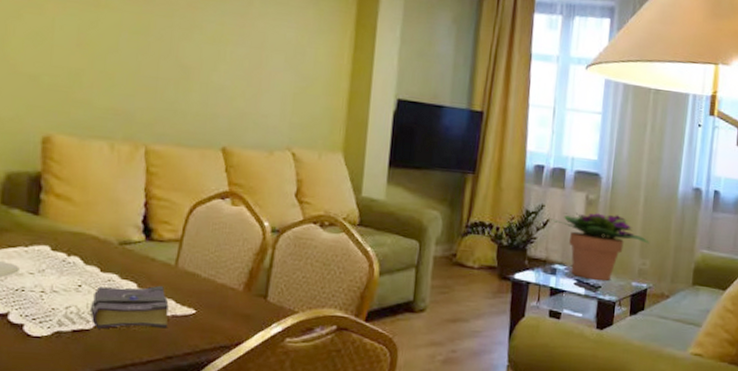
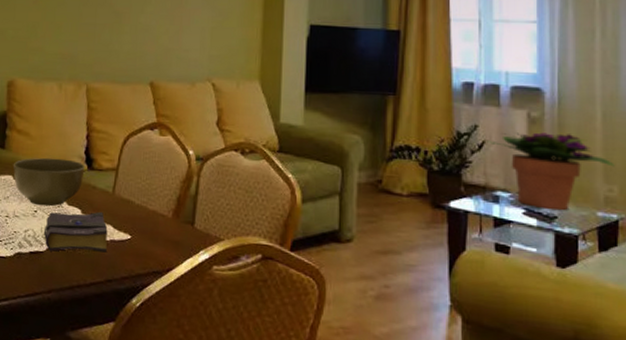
bowl: none [49,226,142,281] -> present [13,157,85,207]

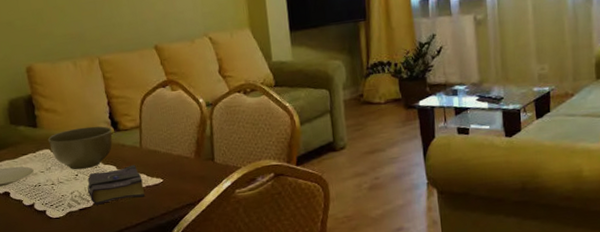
potted flower: present [487,132,615,211] -> none [444,28,545,94]

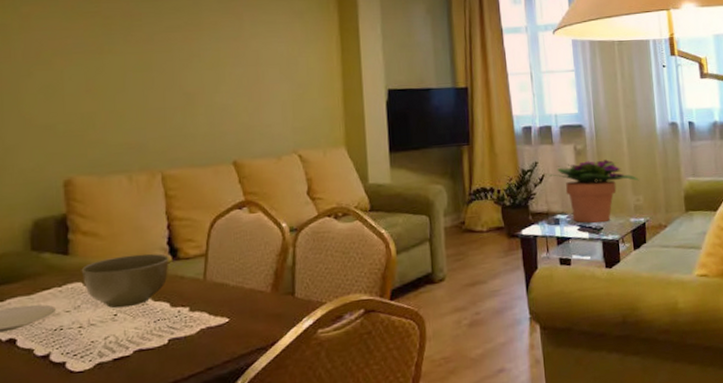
book: present [87,164,145,205] -> none [128,300,203,353]
potted flower: none [444,28,545,94] -> present [546,159,639,224]

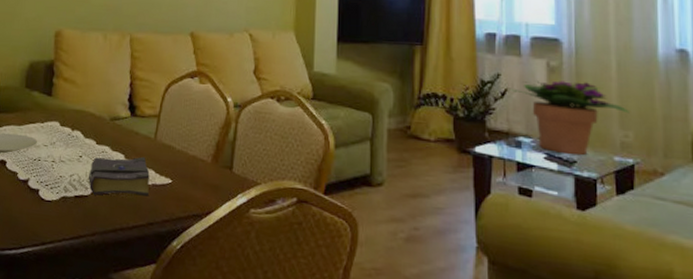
bowl: present [81,253,169,309] -> none [59,105,128,152]
book: none [128,300,203,353] -> present [89,156,150,196]

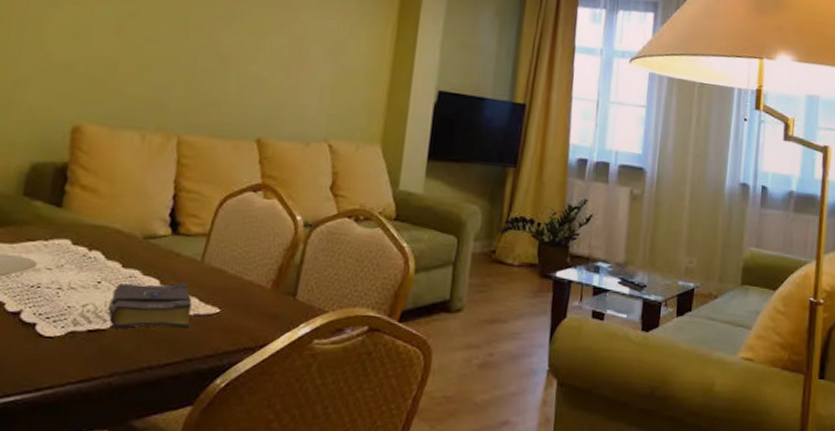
potted flower: present [509,81,630,156] -> none [594,208,696,281]

